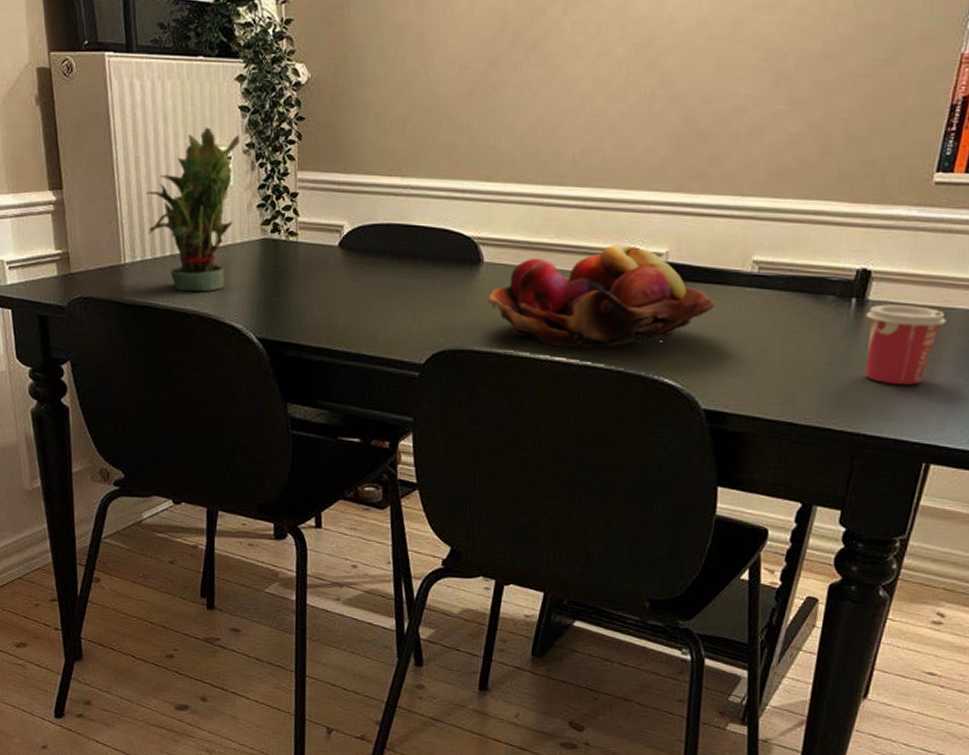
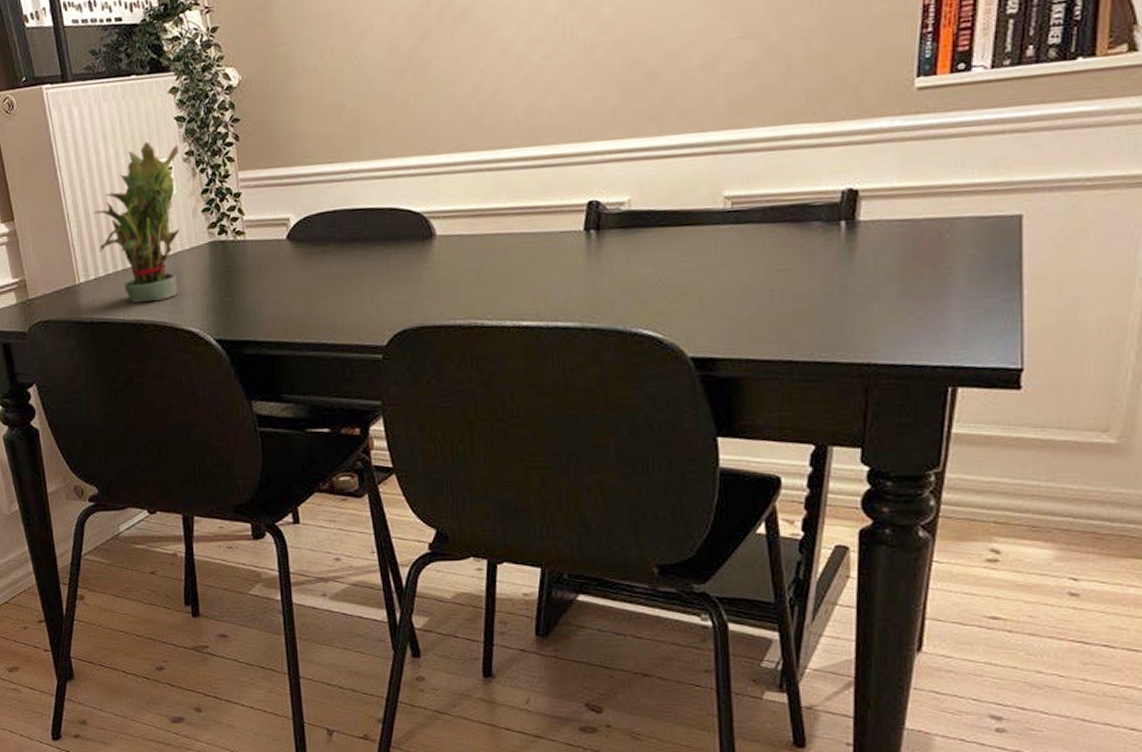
fruit basket: present [488,244,716,348] -> none [445,198,689,311]
cup: present [865,304,946,385] -> none [859,220,953,307]

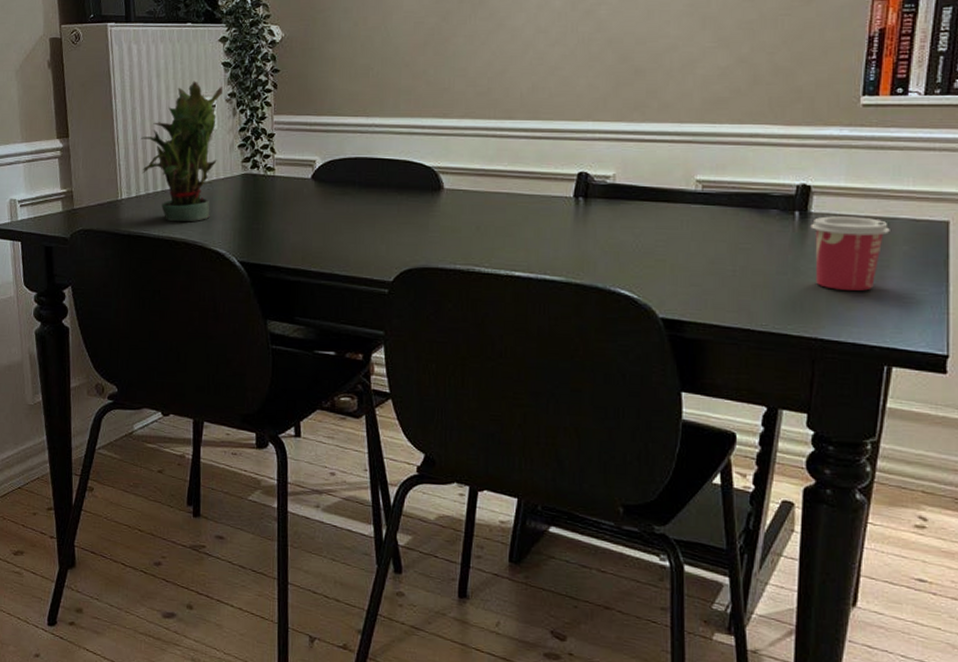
cup: none [859,220,953,307] -> present [810,216,890,291]

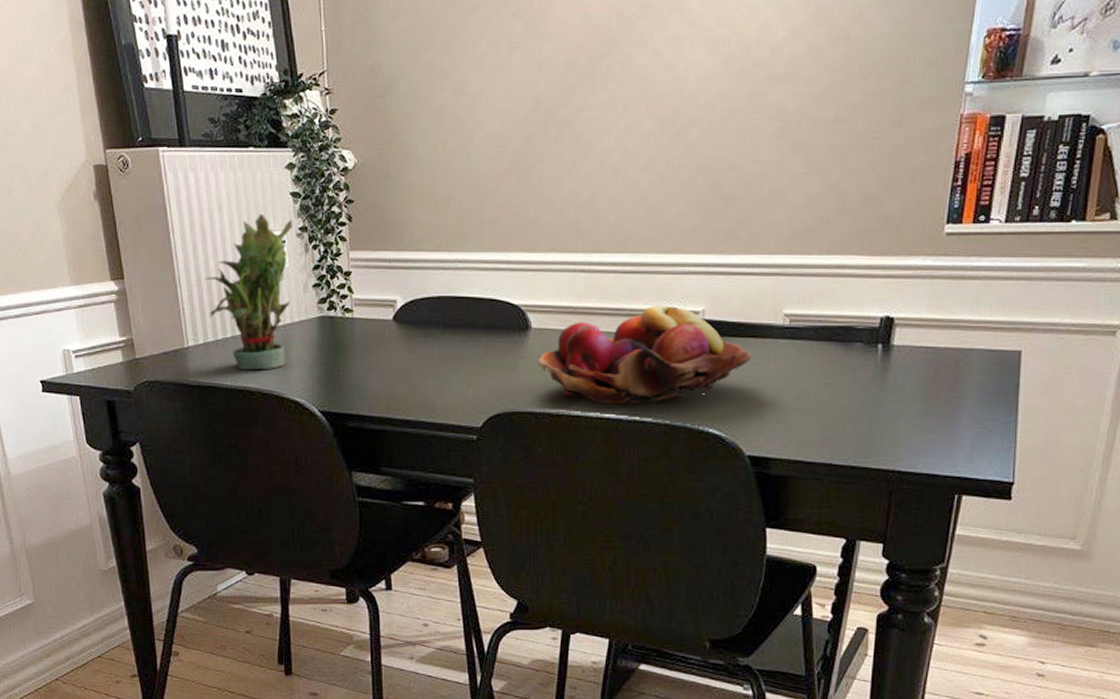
fruit basket: none [449,169,664,264] -> present [538,305,752,405]
cup: present [810,216,890,291] -> none [892,348,967,422]

